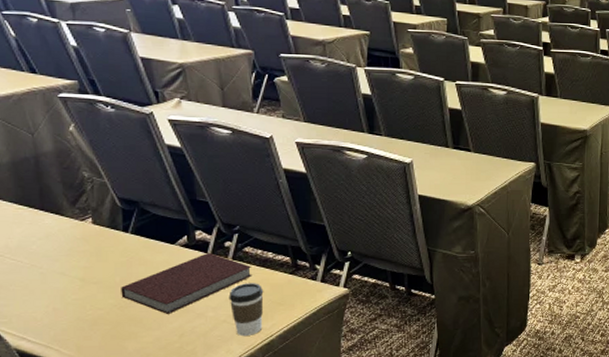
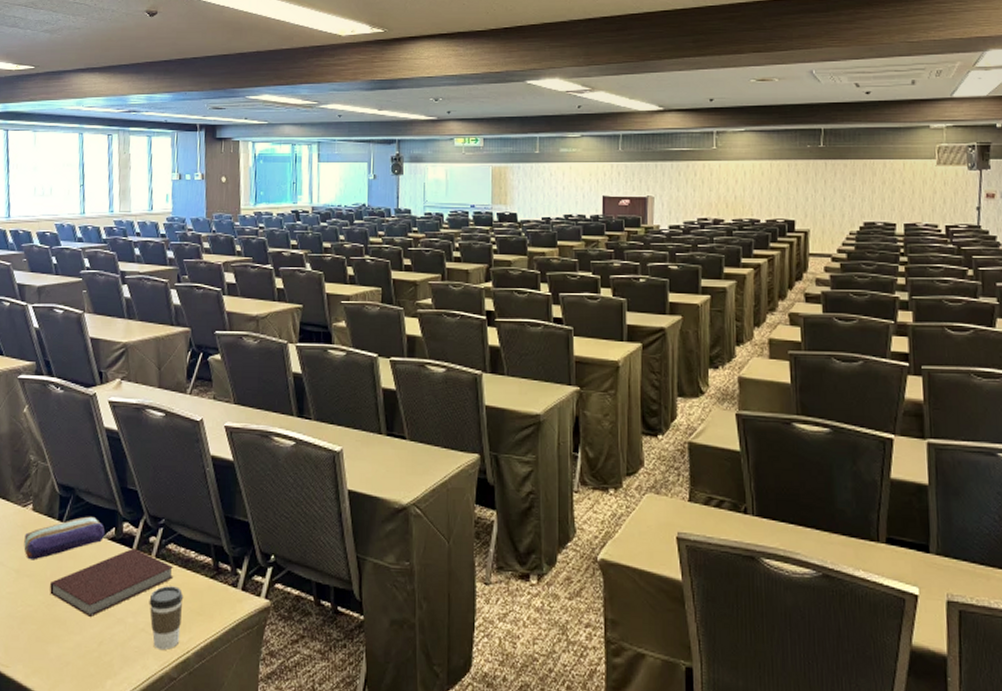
pencil case: none [86,226,177,269] -> present [24,516,105,560]

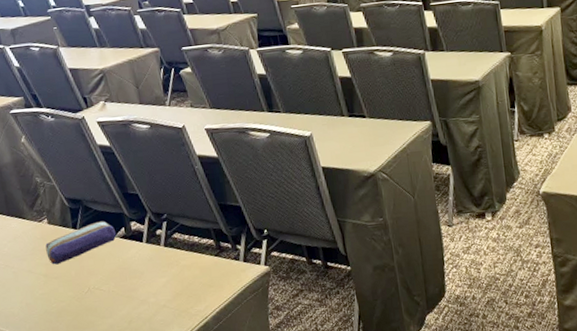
notebook: present [50,547,174,617] -> none [76,241,183,303]
coffee cup: present [149,586,184,650] -> none [165,267,198,319]

